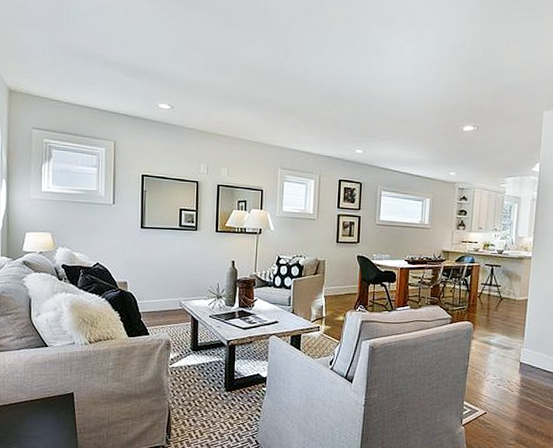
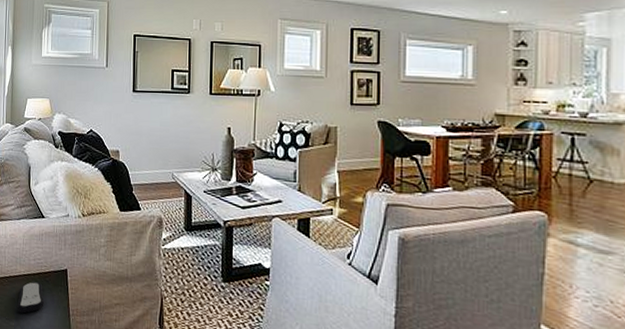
remote control: none [19,407,49,437] -> present [17,282,44,314]

